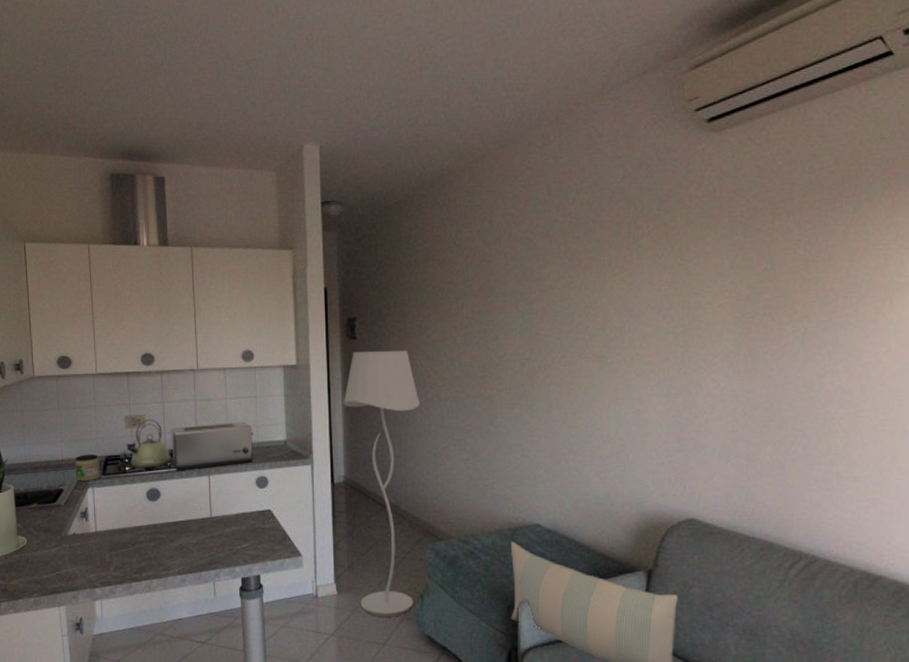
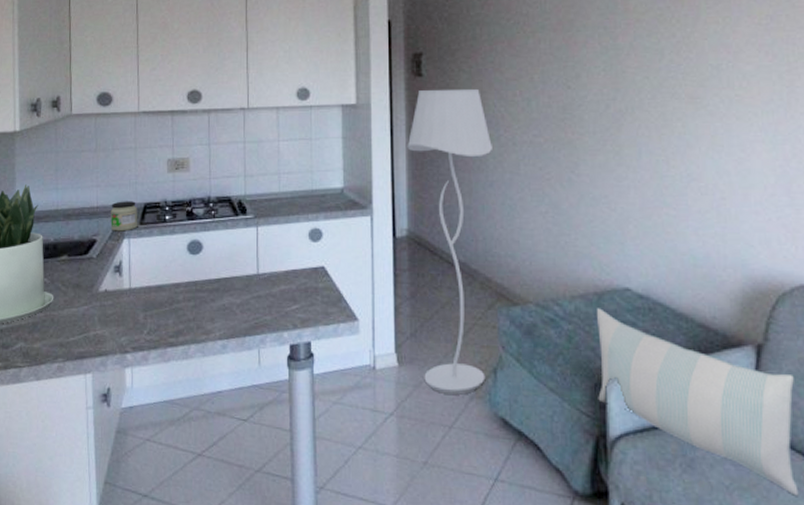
kettle: present [126,419,173,469] -> none [167,163,217,218]
toaster: present [171,421,254,471] -> none [216,166,308,221]

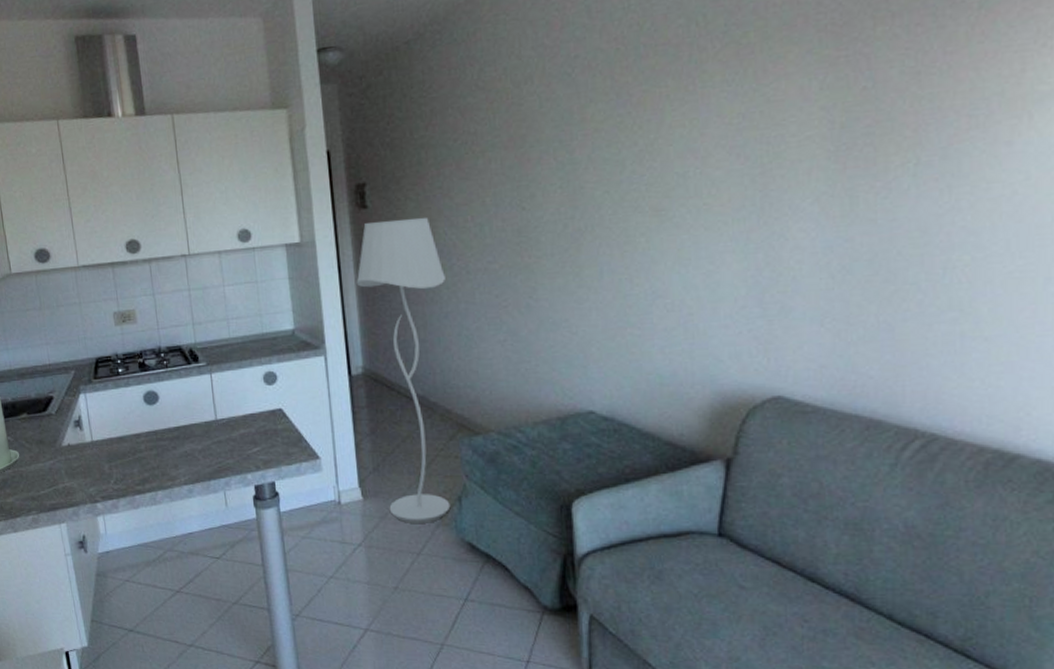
jar: present [110,201,138,232] -> none [63,356,92,387]
pillow: present [596,308,799,496] -> none [559,432,768,600]

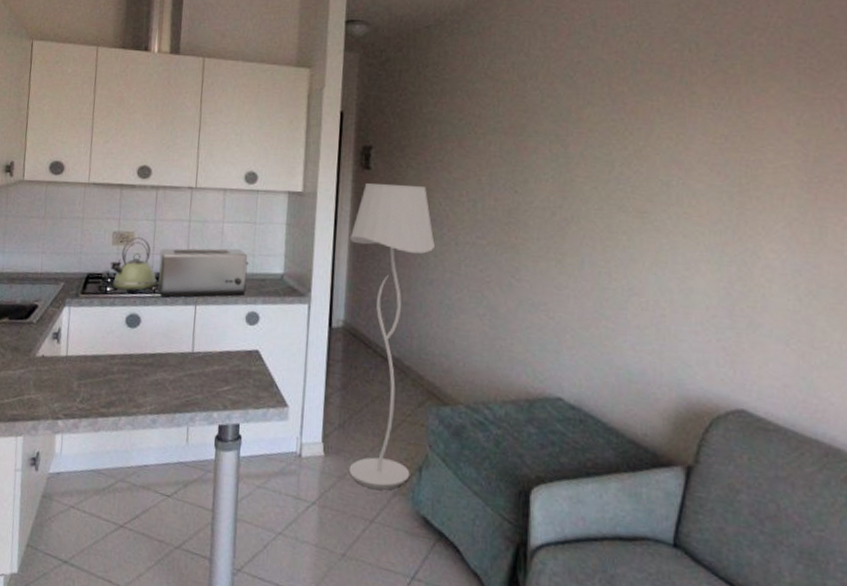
kettle: none [116,314,169,370] -> present [110,237,158,291]
toaster: none [164,310,259,370] -> present [158,248,249,298]

